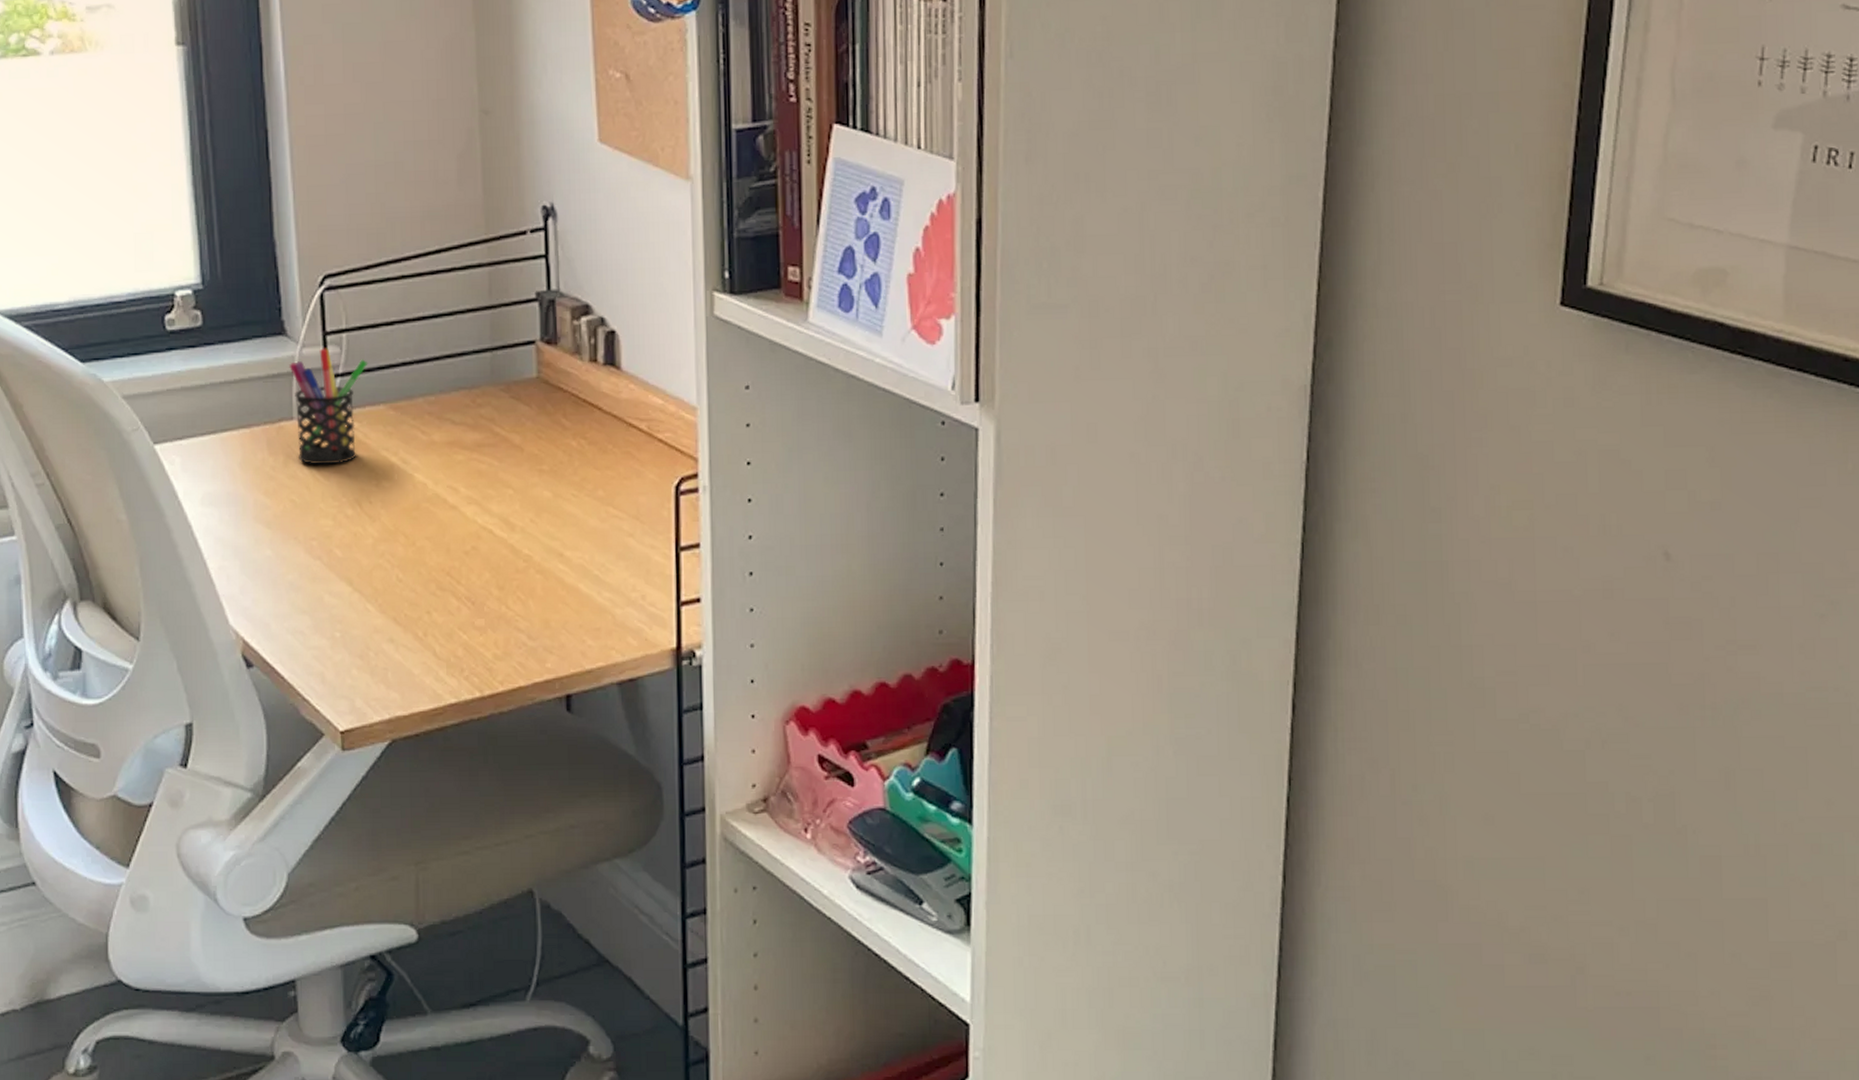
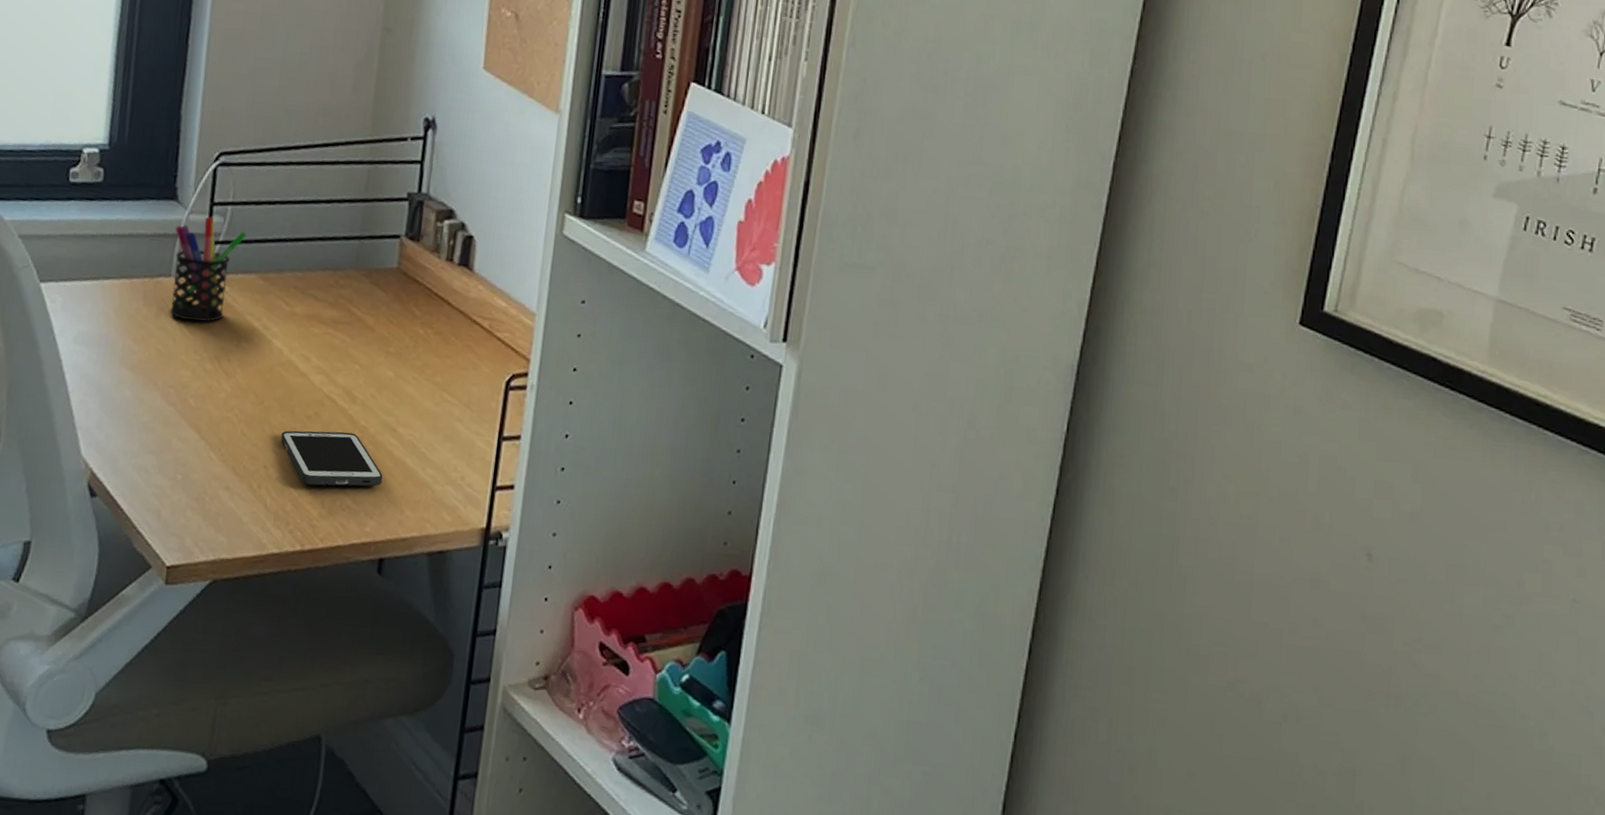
cell phone: none [440,563,557,625] -> present [281,430,383,487]

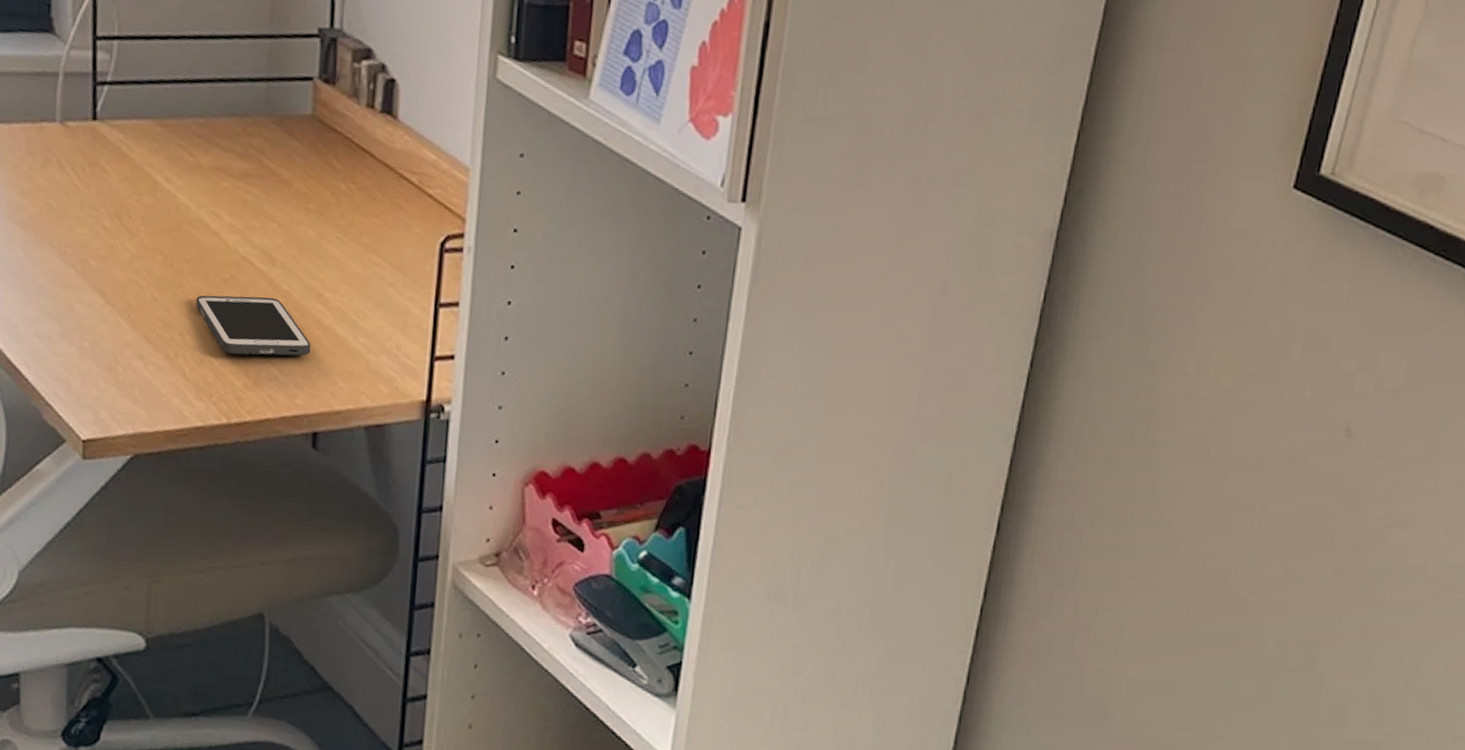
pen holder: present [170,216,247,322] -> none [55,52,139,174]

